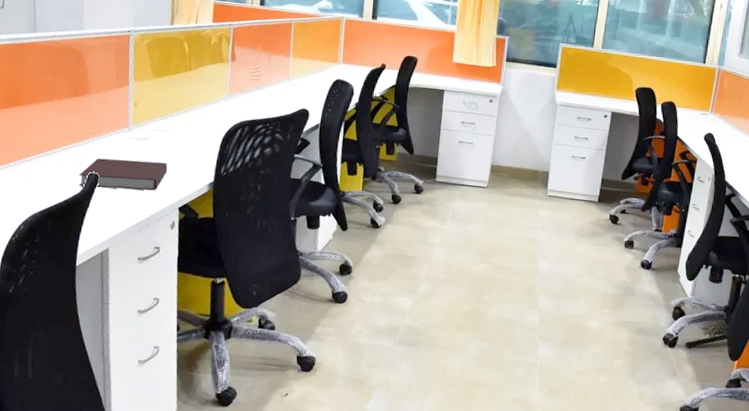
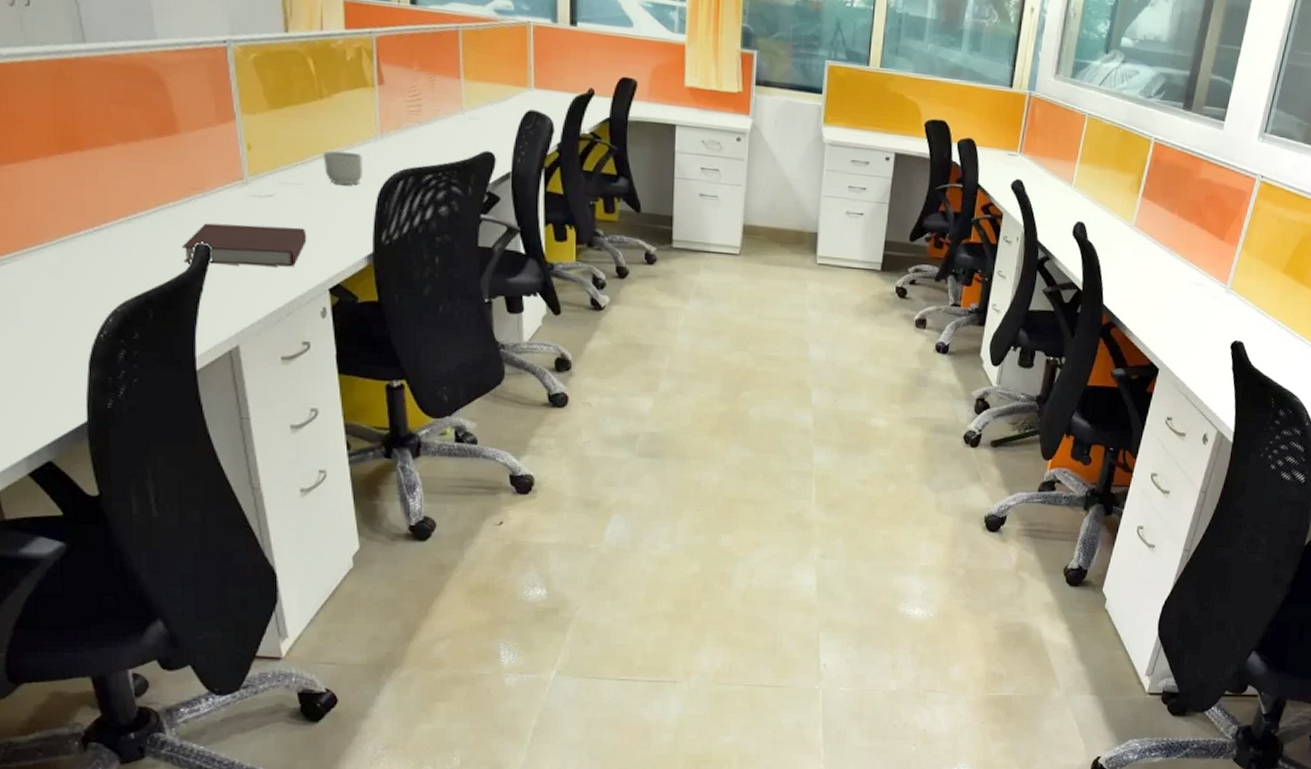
mug: none [186,107,214,132] -> present [323,151,362,185]

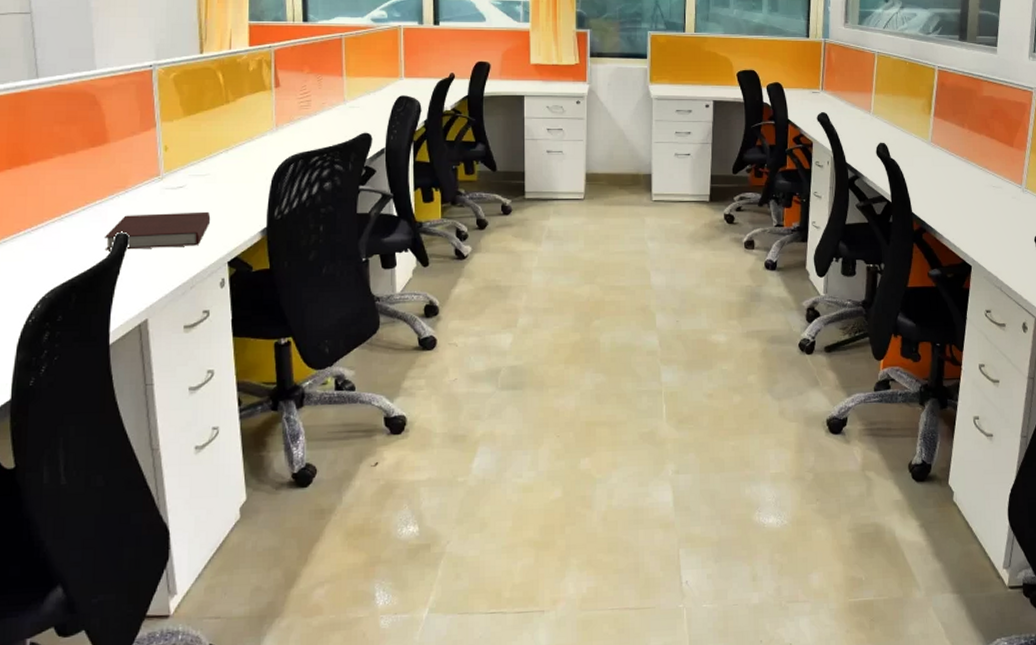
mug: present [323,151,362,185] -> none [227,144,260,172]

